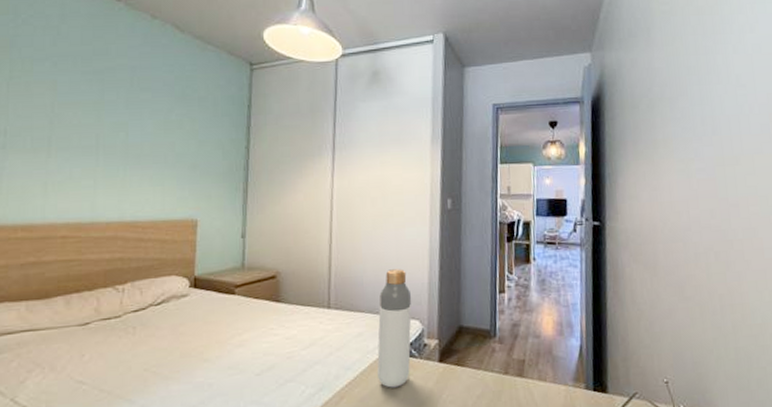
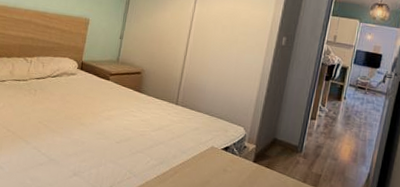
bottle: present [377,269,412,388] -> none [205,84,241,174]

